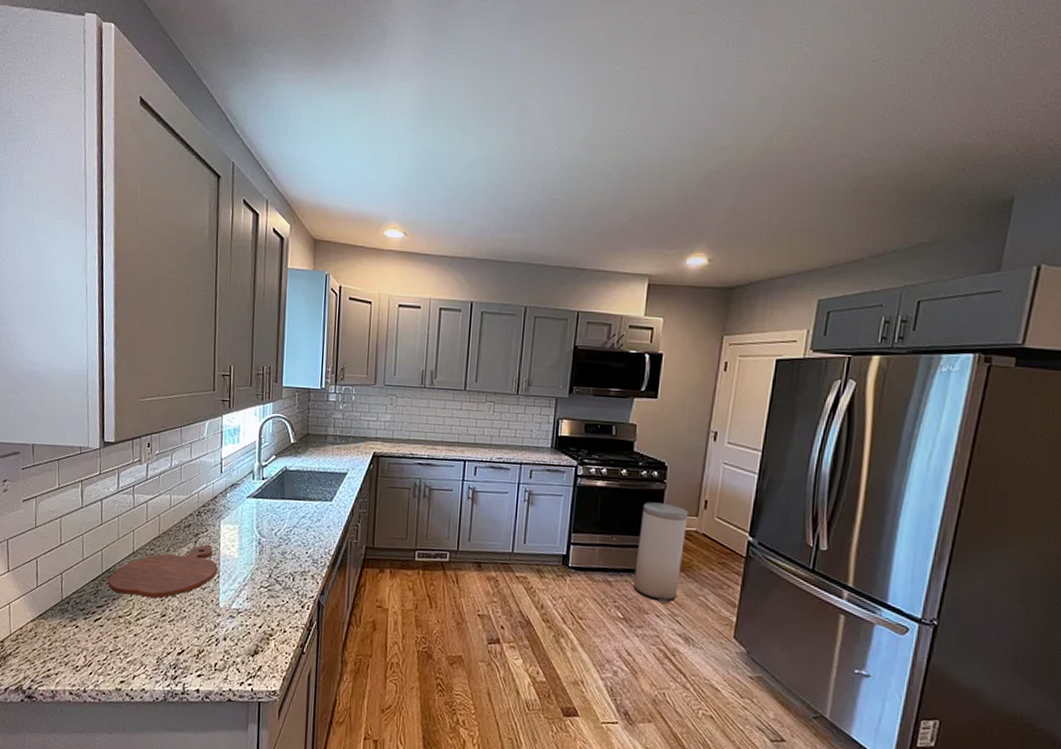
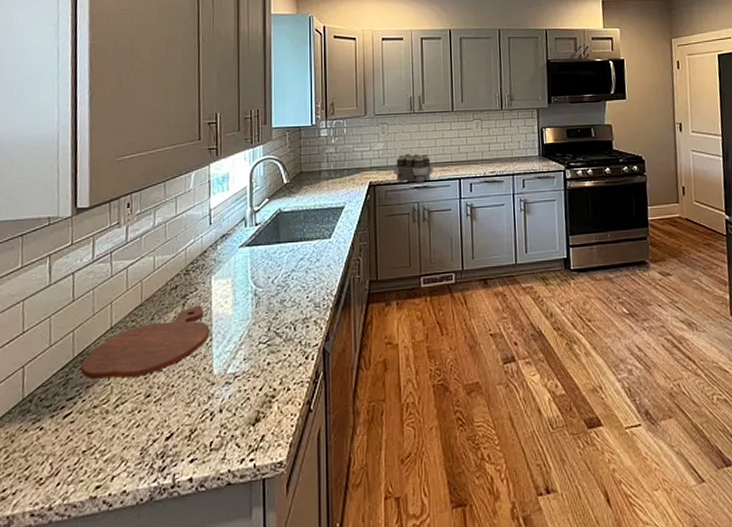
spice rack: none [398,428,439,459] -> present [393,153,434,183]
pedal bin: present [633,502,688,604] -> none [629,194,674,292]

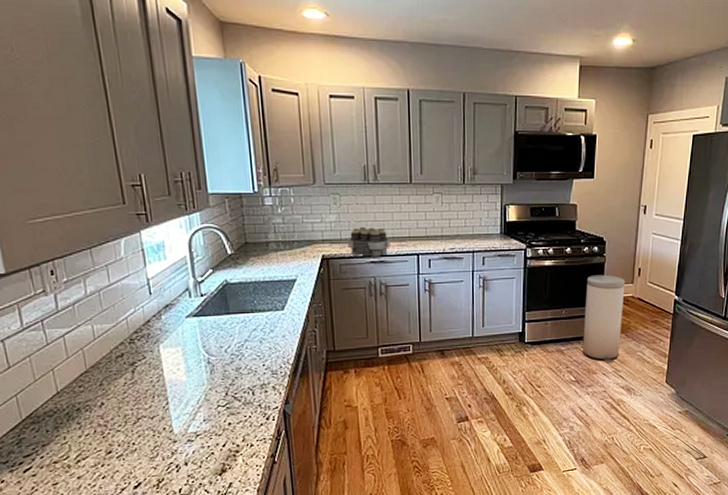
cutting board: present [81,305,210,379] -> none [31,372,165,439]
pedal bin: none [629,194,674,292] -> present [583,275,625,363]

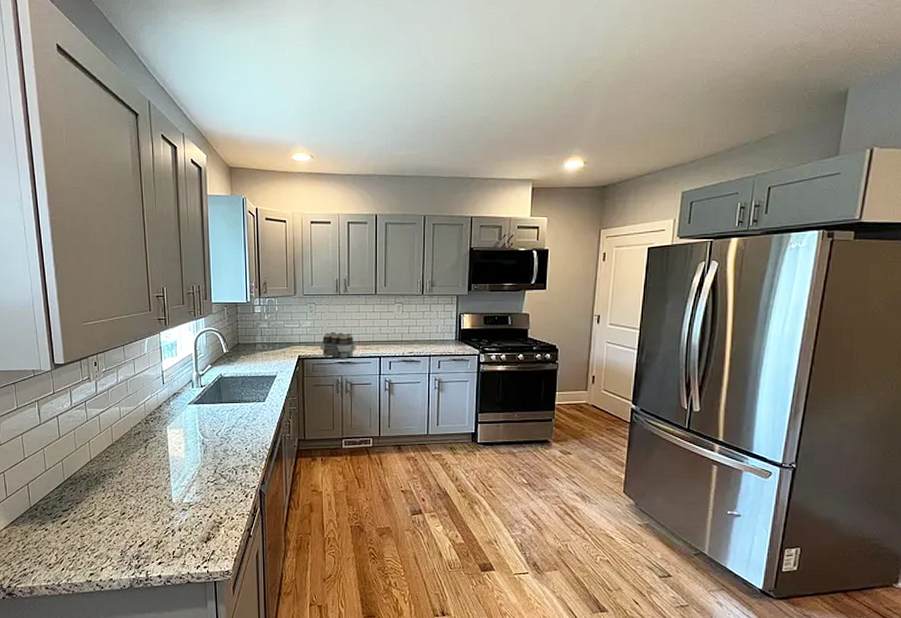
pedal bin: present [583,275,625,363] -> none [535,381,579,468]

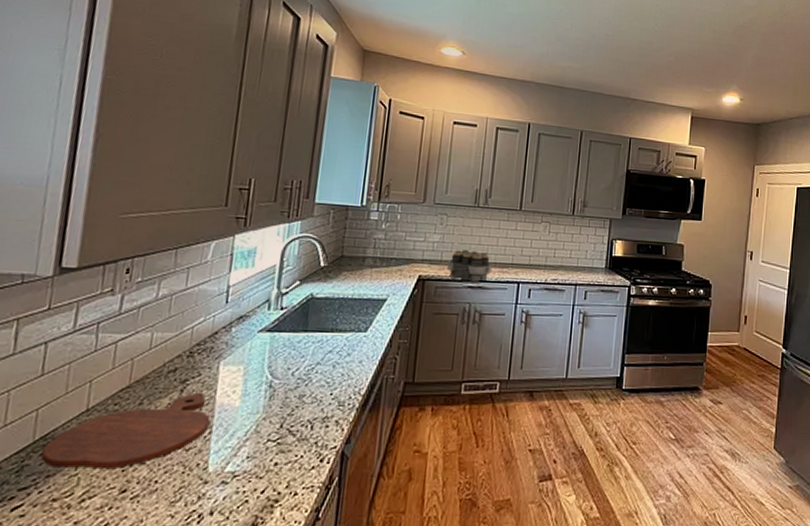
cutting board: none [70,448,168,499] -> present [41,392,211,468]

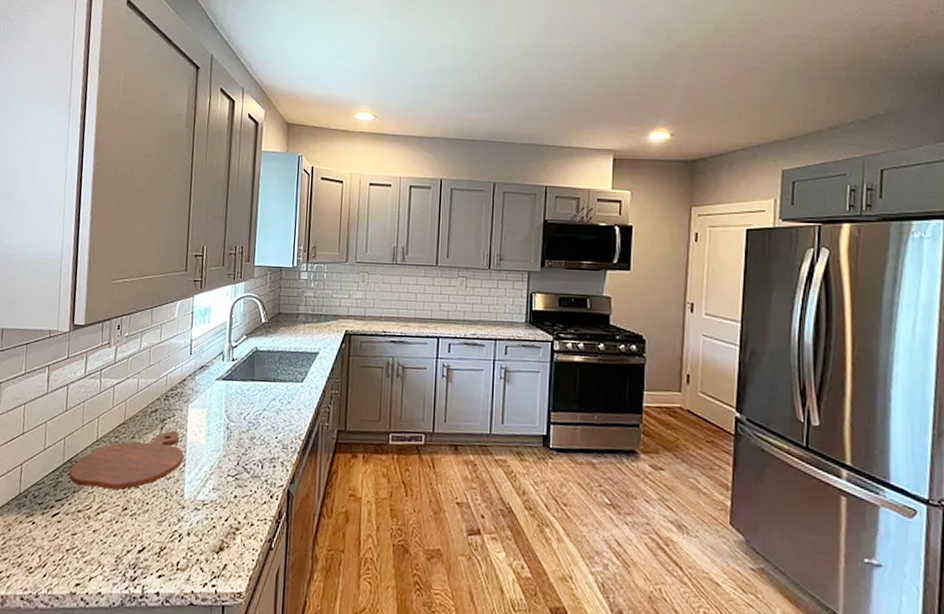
spice rack: present [447,249,492,282] -> none [370,305,412,337]

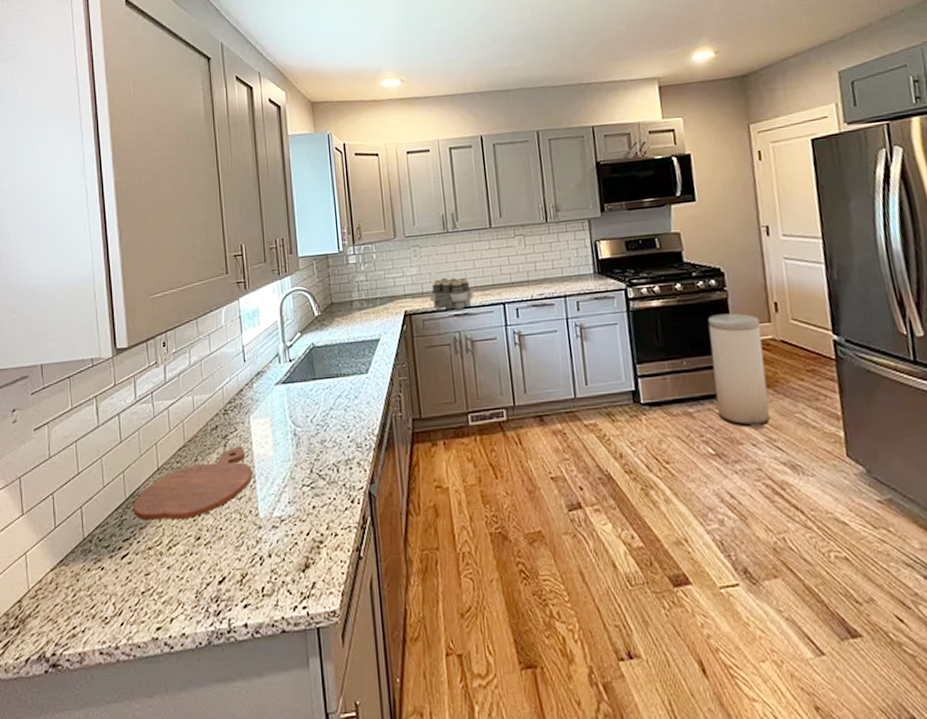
spice rack: none [370,305,412,337] -> present [429,277,474,310]
pedal bin: none [619,377,671,487] -> present [707,313,771,429]

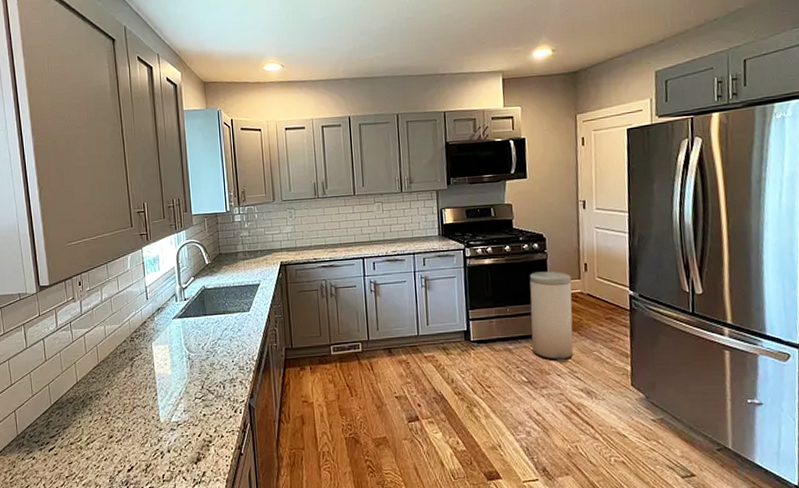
cutting board: present [133,445,253,521] -> none [57,366,155,422]
spice rack: present [429,277,474,310] -> none [301,235,339,262]

